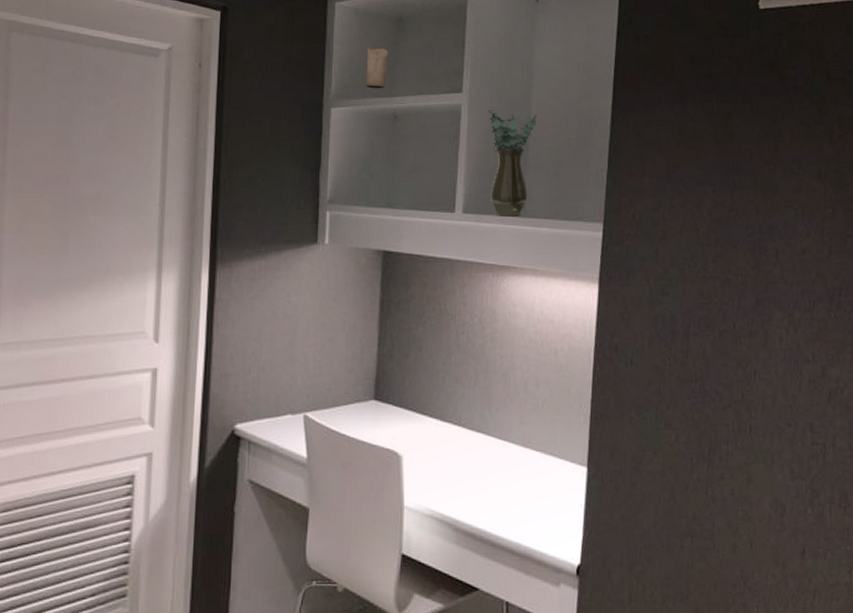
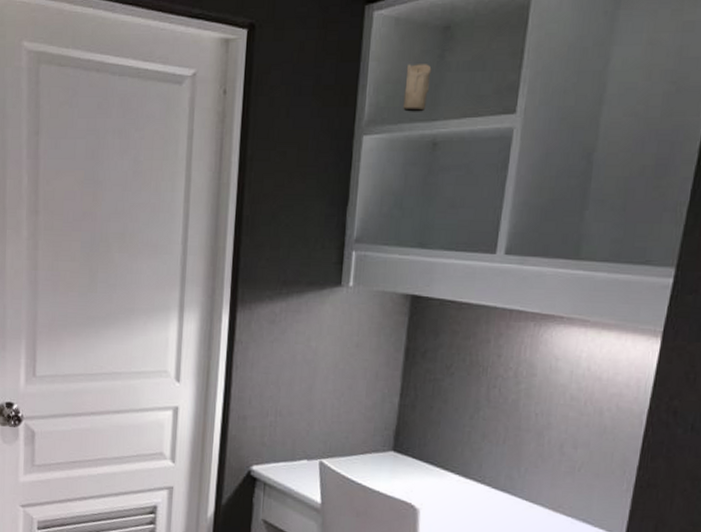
vase: present [489,110,538,216] -> none [539,133,606,258]

